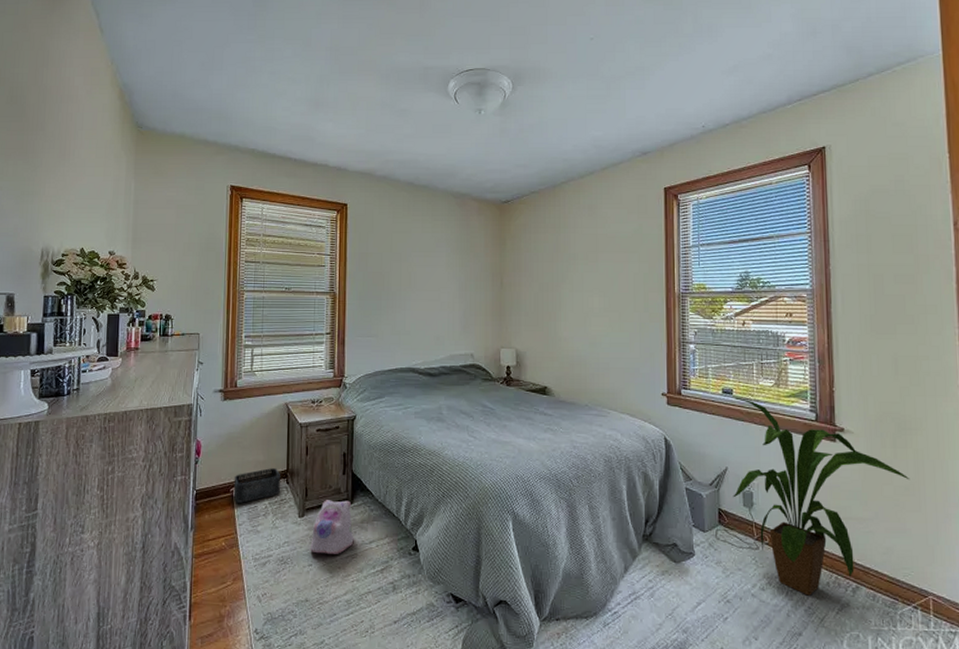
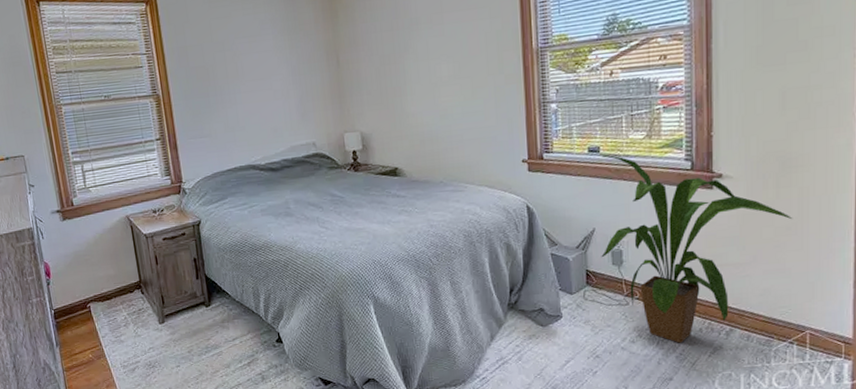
storage bin: present [233,468,280,503] -> none [88,280,137,317]
plush toy: present [310,500,354,554] -> none [174,303,217,355]

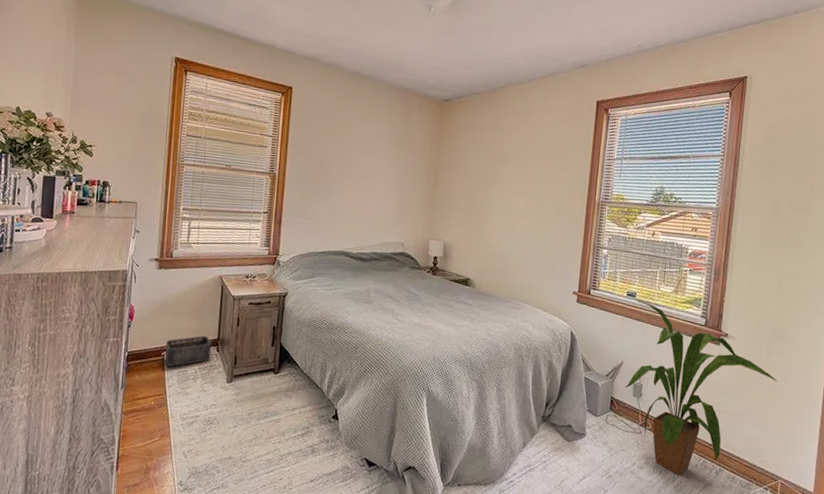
storage bin: none [88,280,137,317] -> present [164,336,211,367]

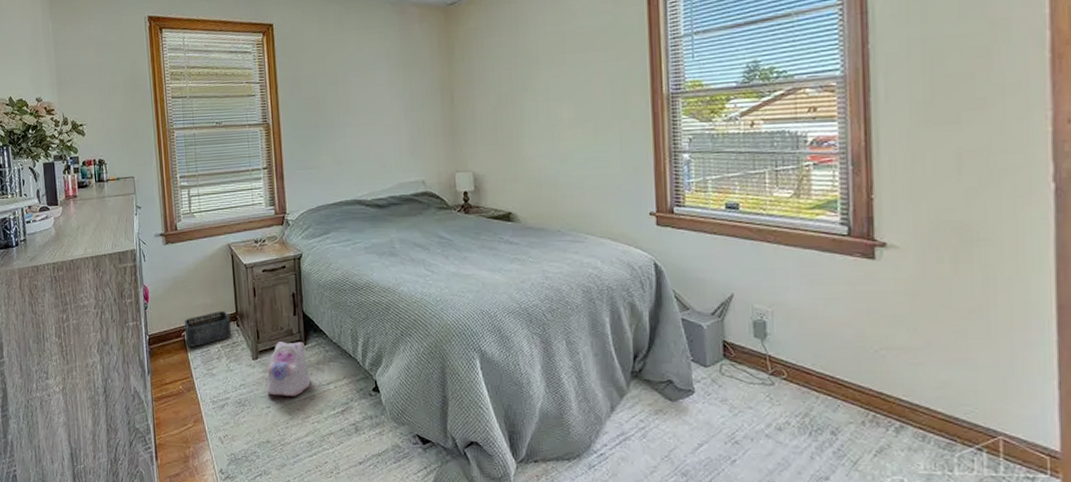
plush toy: none [236,368,279,418] -> present [267,342,311,396]
house plant: present [625,300,778,475] -> none [741,212,977,436]

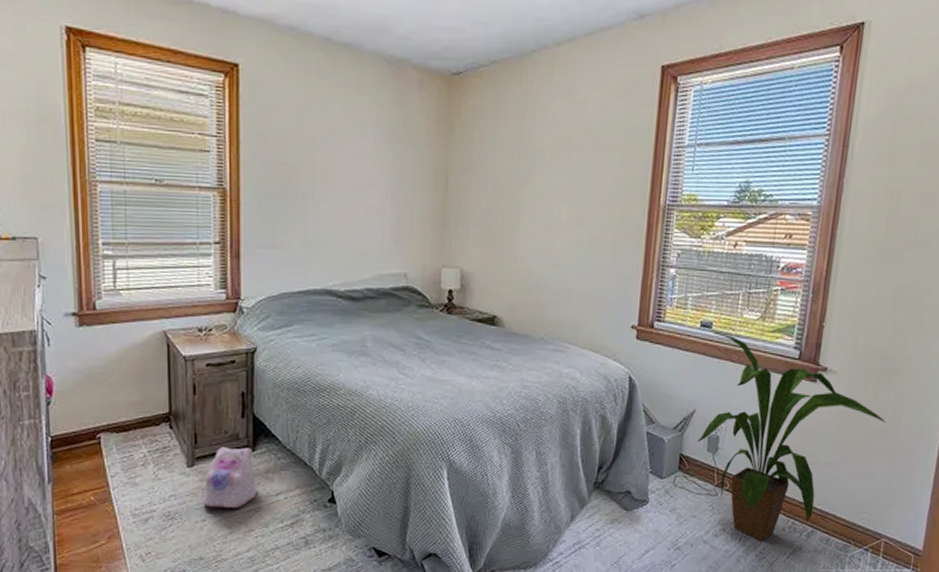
storage bin: present [184,311,231,347] -> none [100,410,161,451]
house plant: none [741,212,977,436] -> present [697,331,887,541]

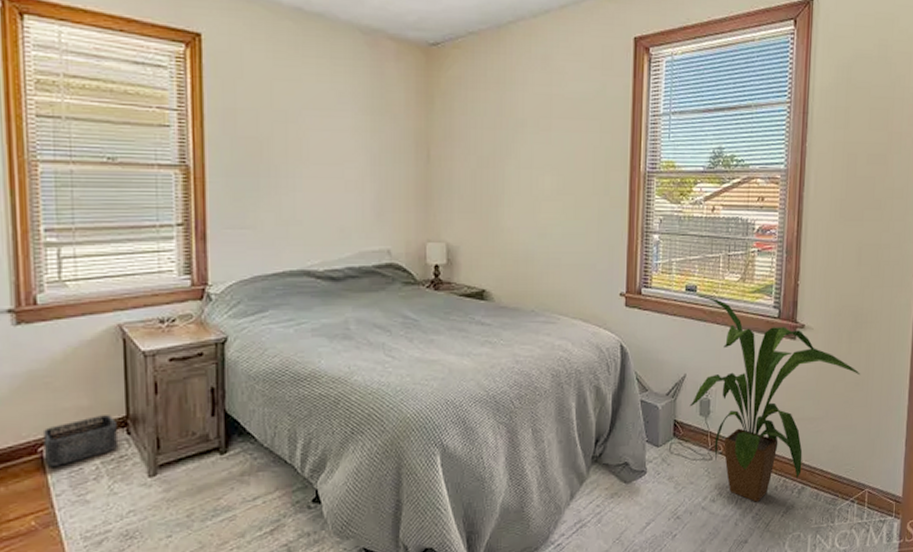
storage bin: none [100,410,161,451] -> present [42,415,117,467]
plush toy: present [203,447,257,508] -> none [168,449,231,521]

